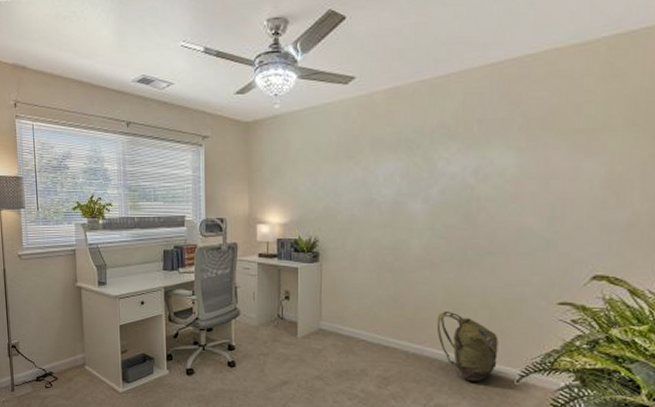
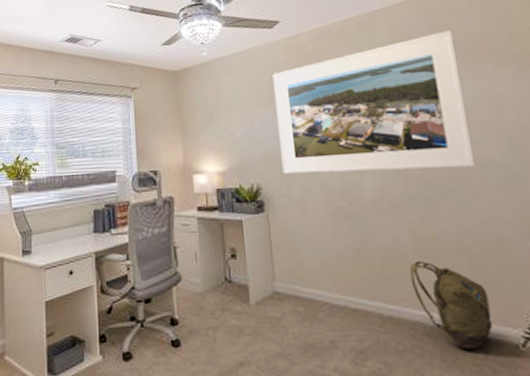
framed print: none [340,100,523,234] -> present [272,30,476,174]

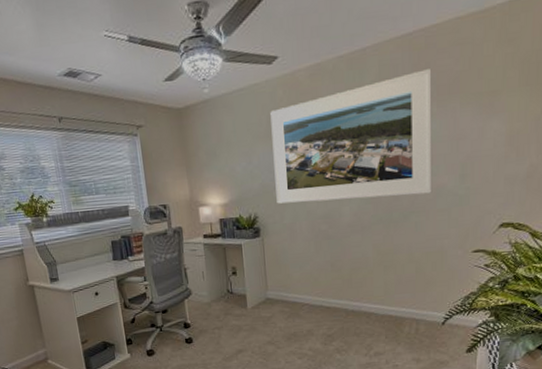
backpack: present [409,260,493,348] -> none [370,268,425,328]

